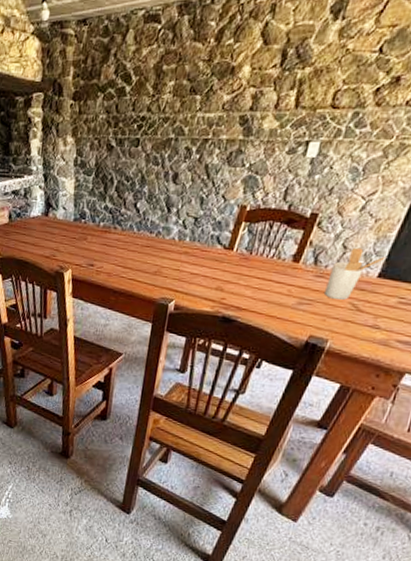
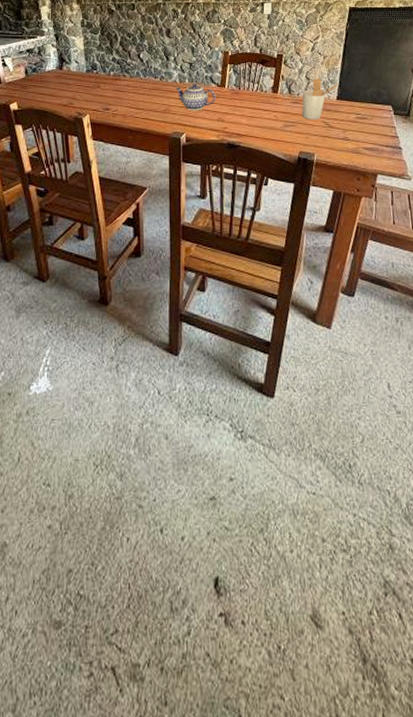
teapot: none [172,243,220,276] -> present [175,83,216,111]

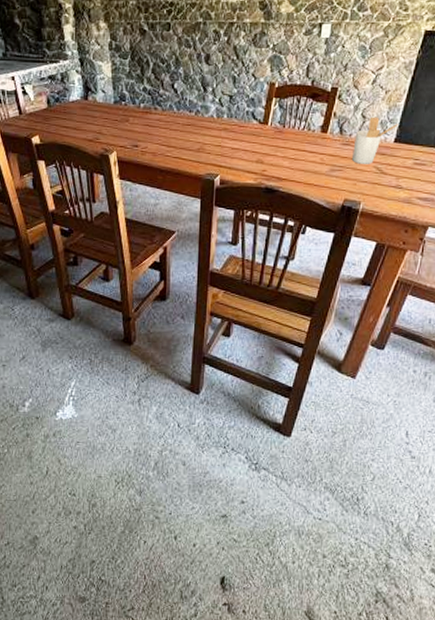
teapot: present [175,83,216,111] -> none [211,119,257,151]

